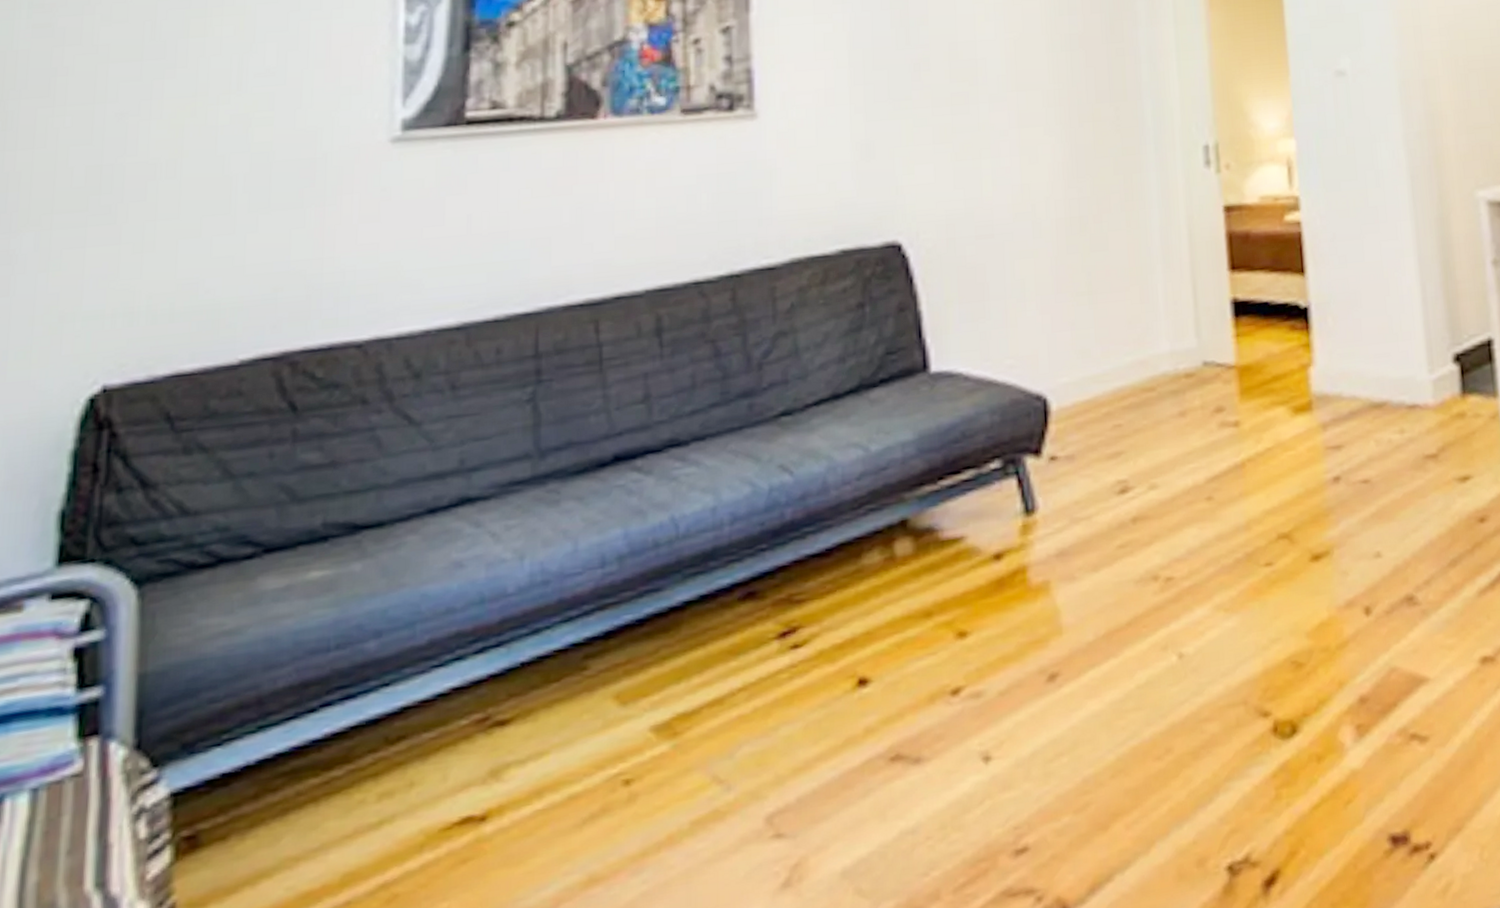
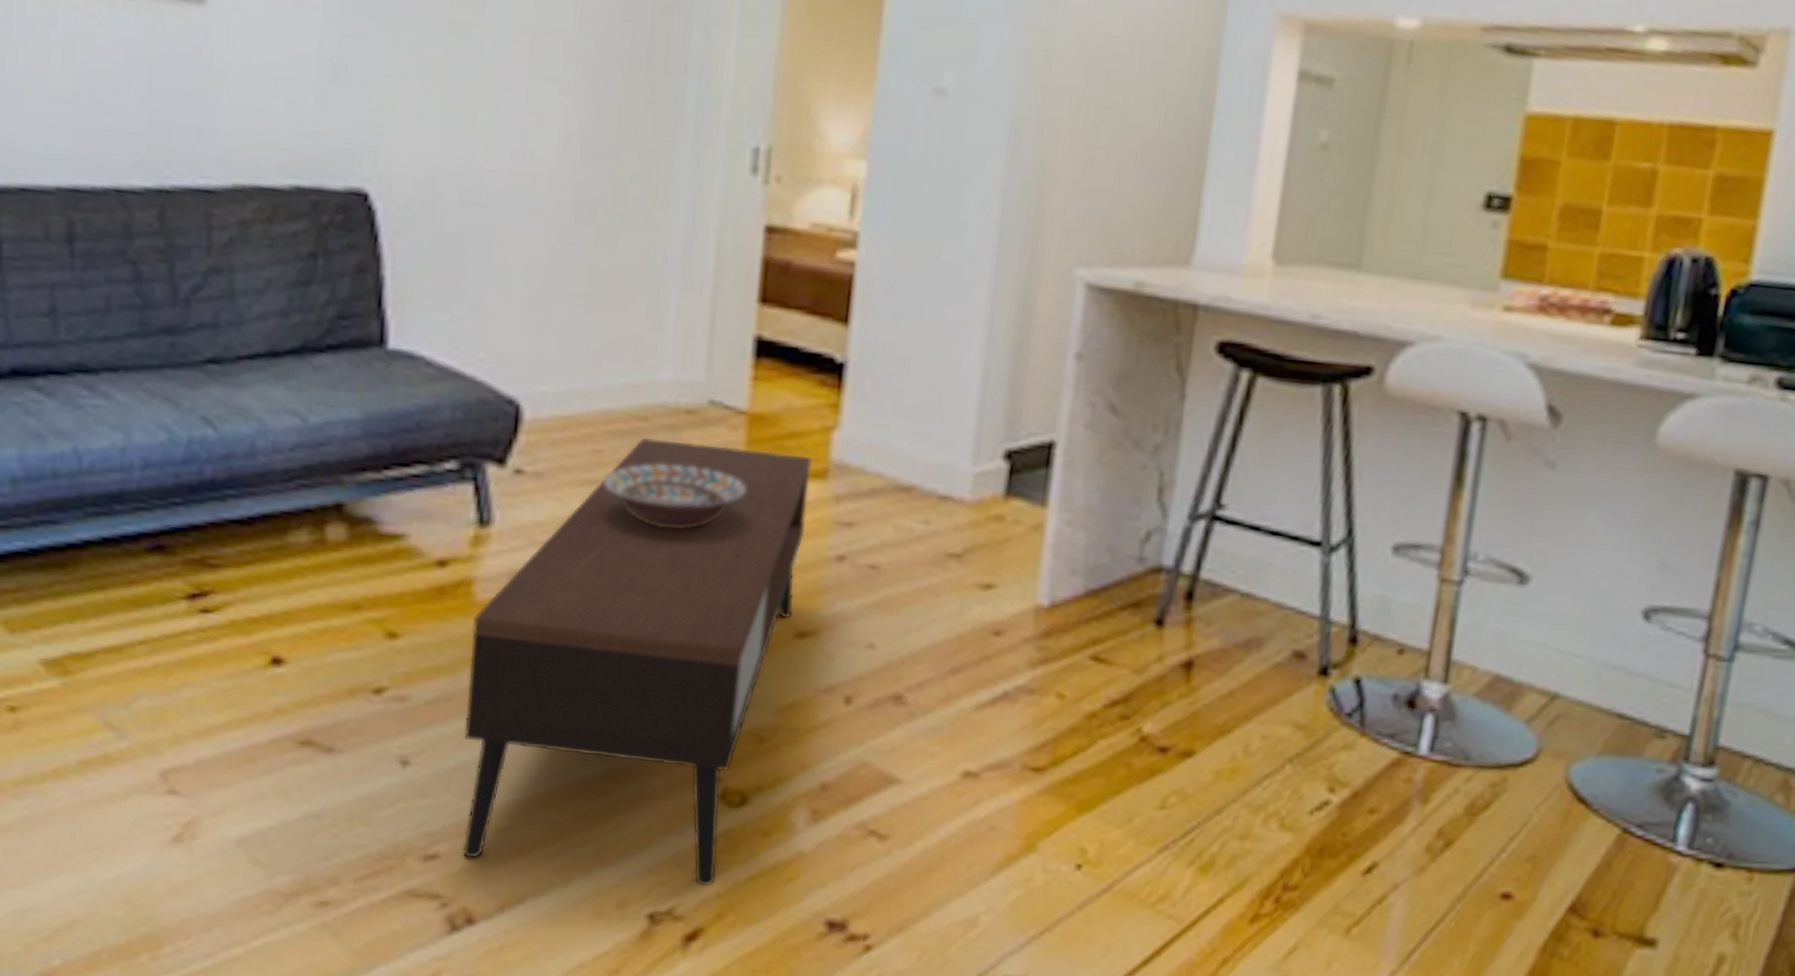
coffee table: none [1031,393,1305,844] -> present [461,437,812,886]
decorative bowl: none [1124,421,1247,484] -> present [601,463,747,530]

